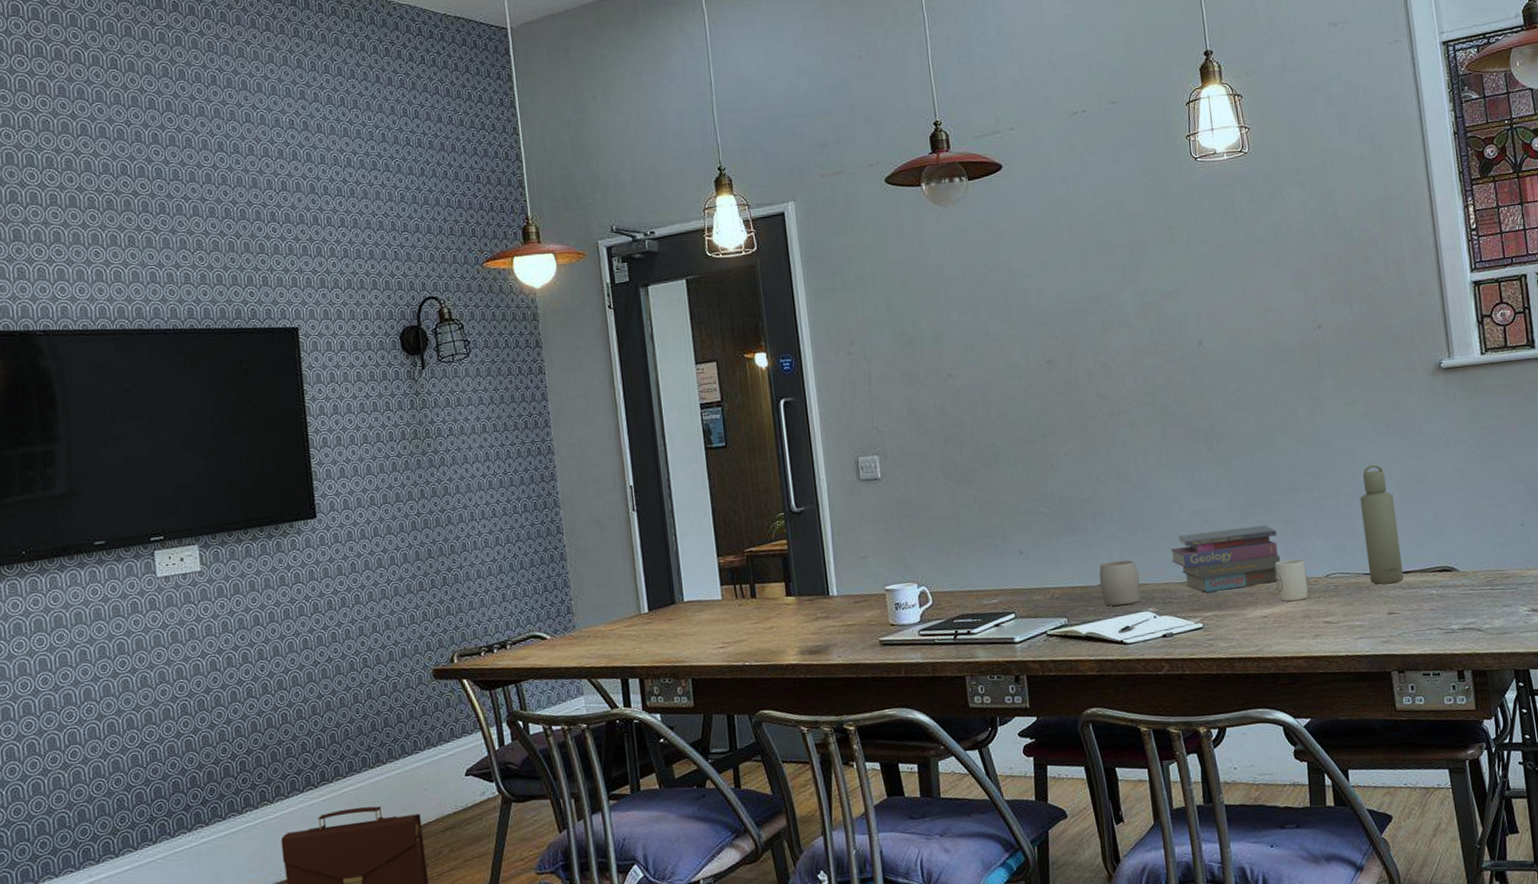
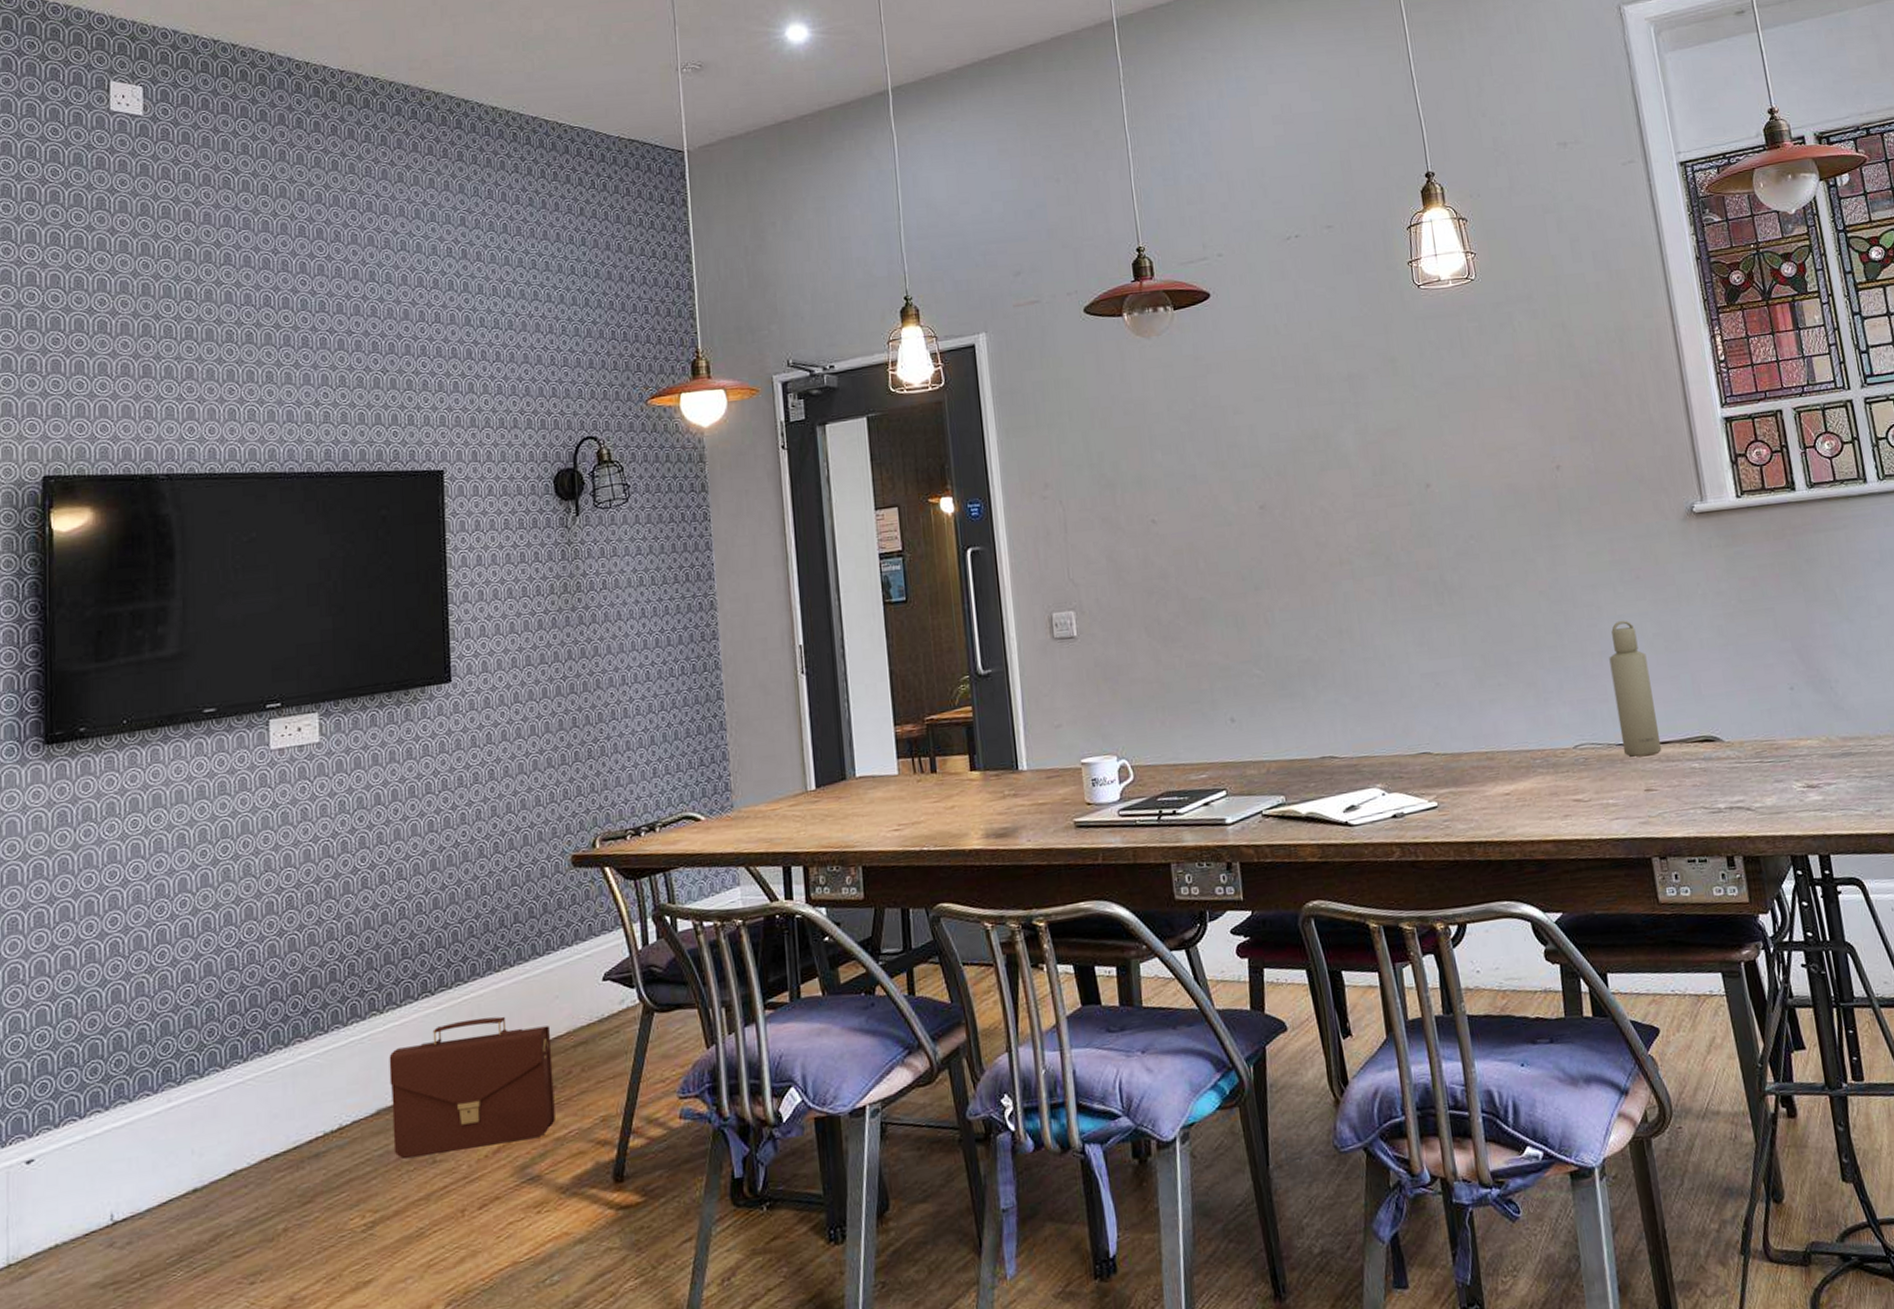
mug: present [1099,560,1141,606] -> none [1320,728,1367,782]
books: present [1170,525,1281,593] -> none [1399,688,1523,767]
mug: present [1274,558,1309,602] -> none [1516,727,1555,777]

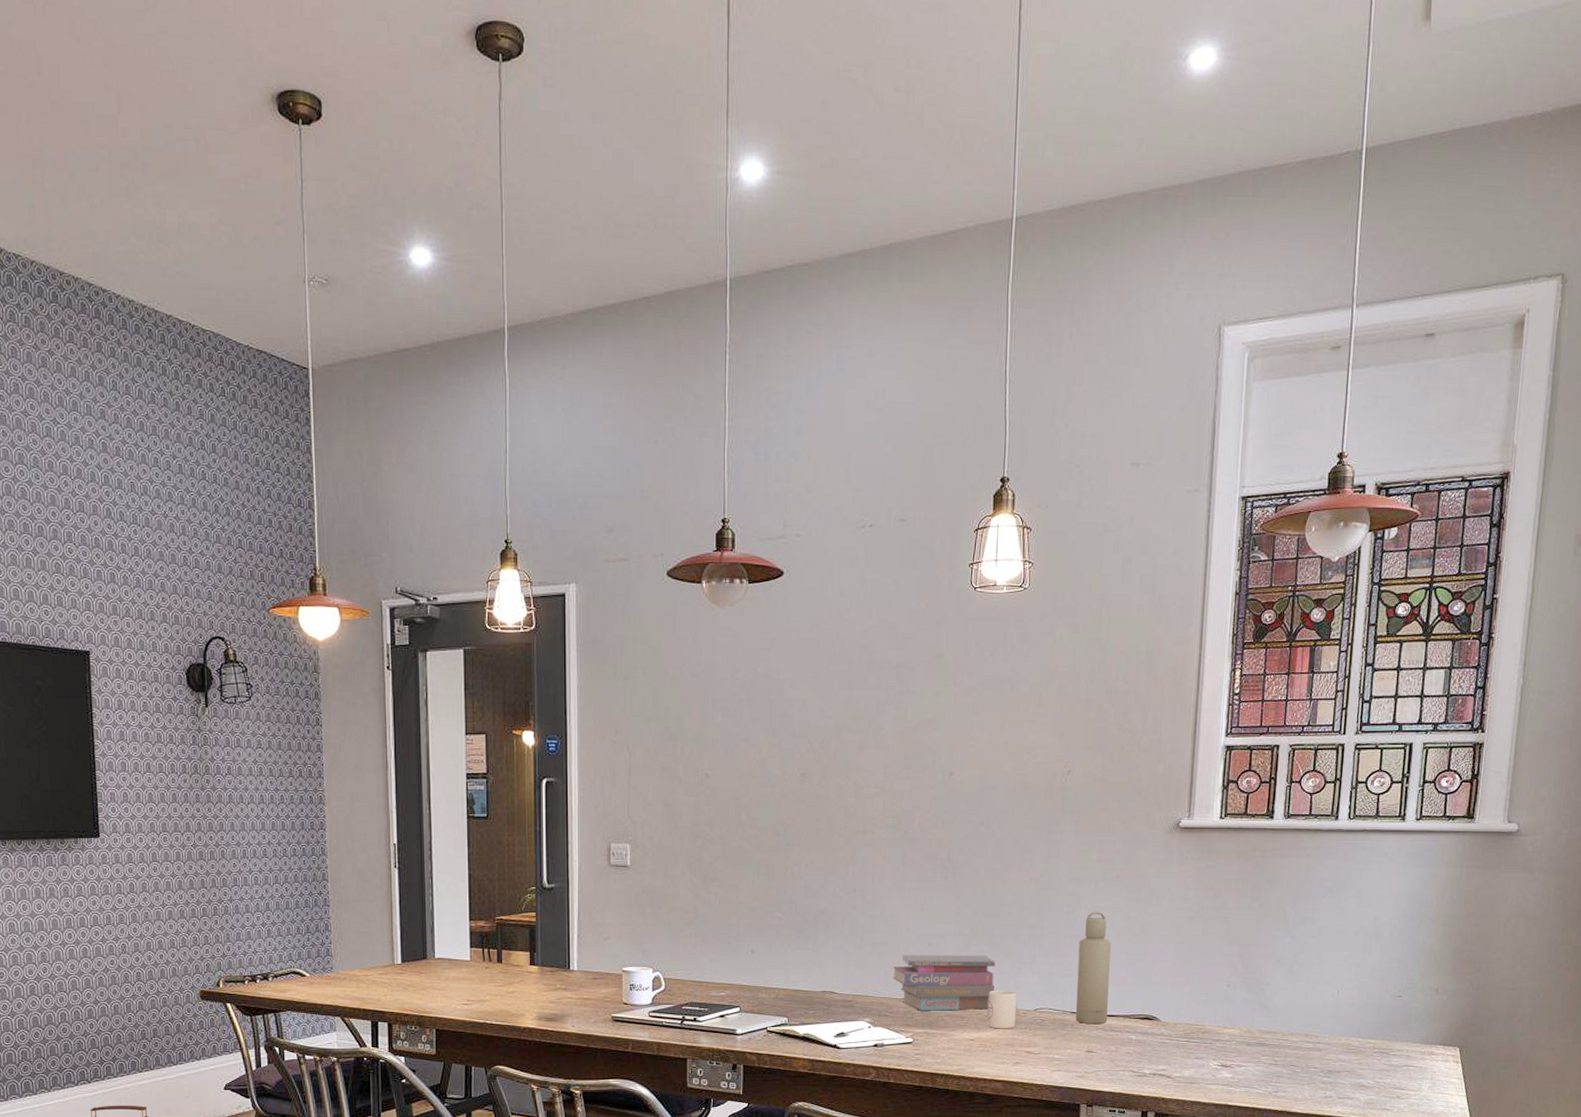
books: none [1399,688,1523,767] -> present [893,955,995,1011]
mug: none [1516,727,1555,777] -> present [987,990,1018,1029]

